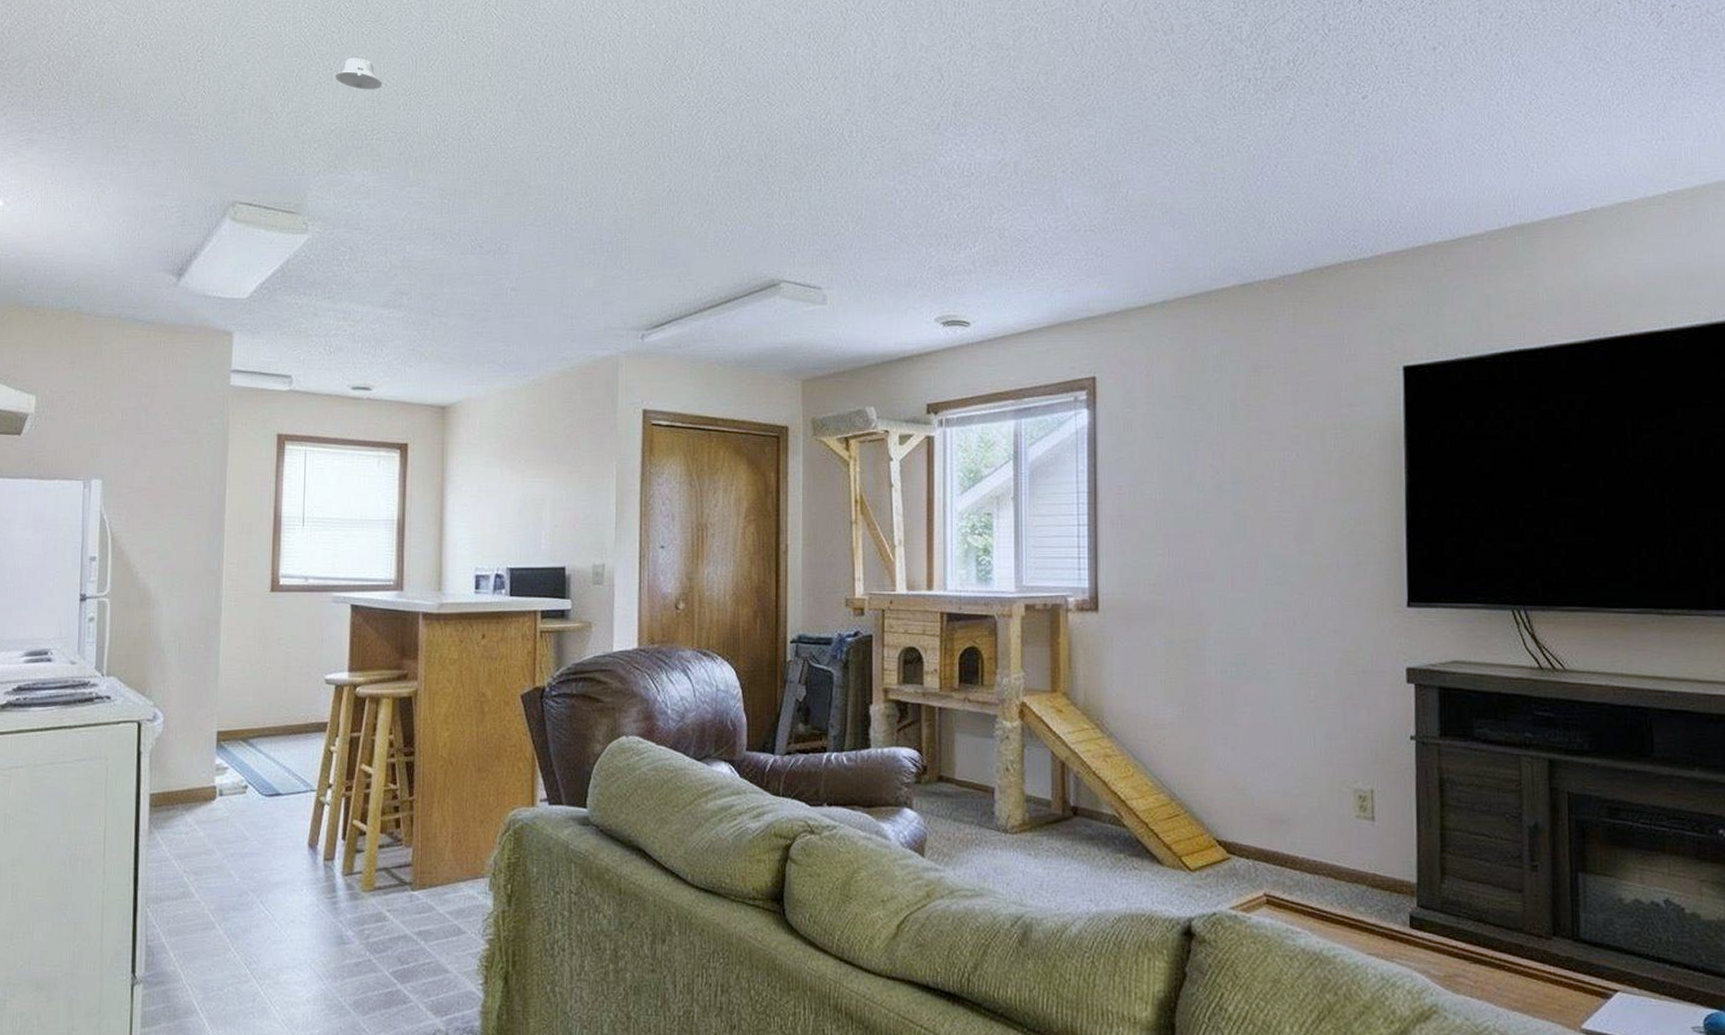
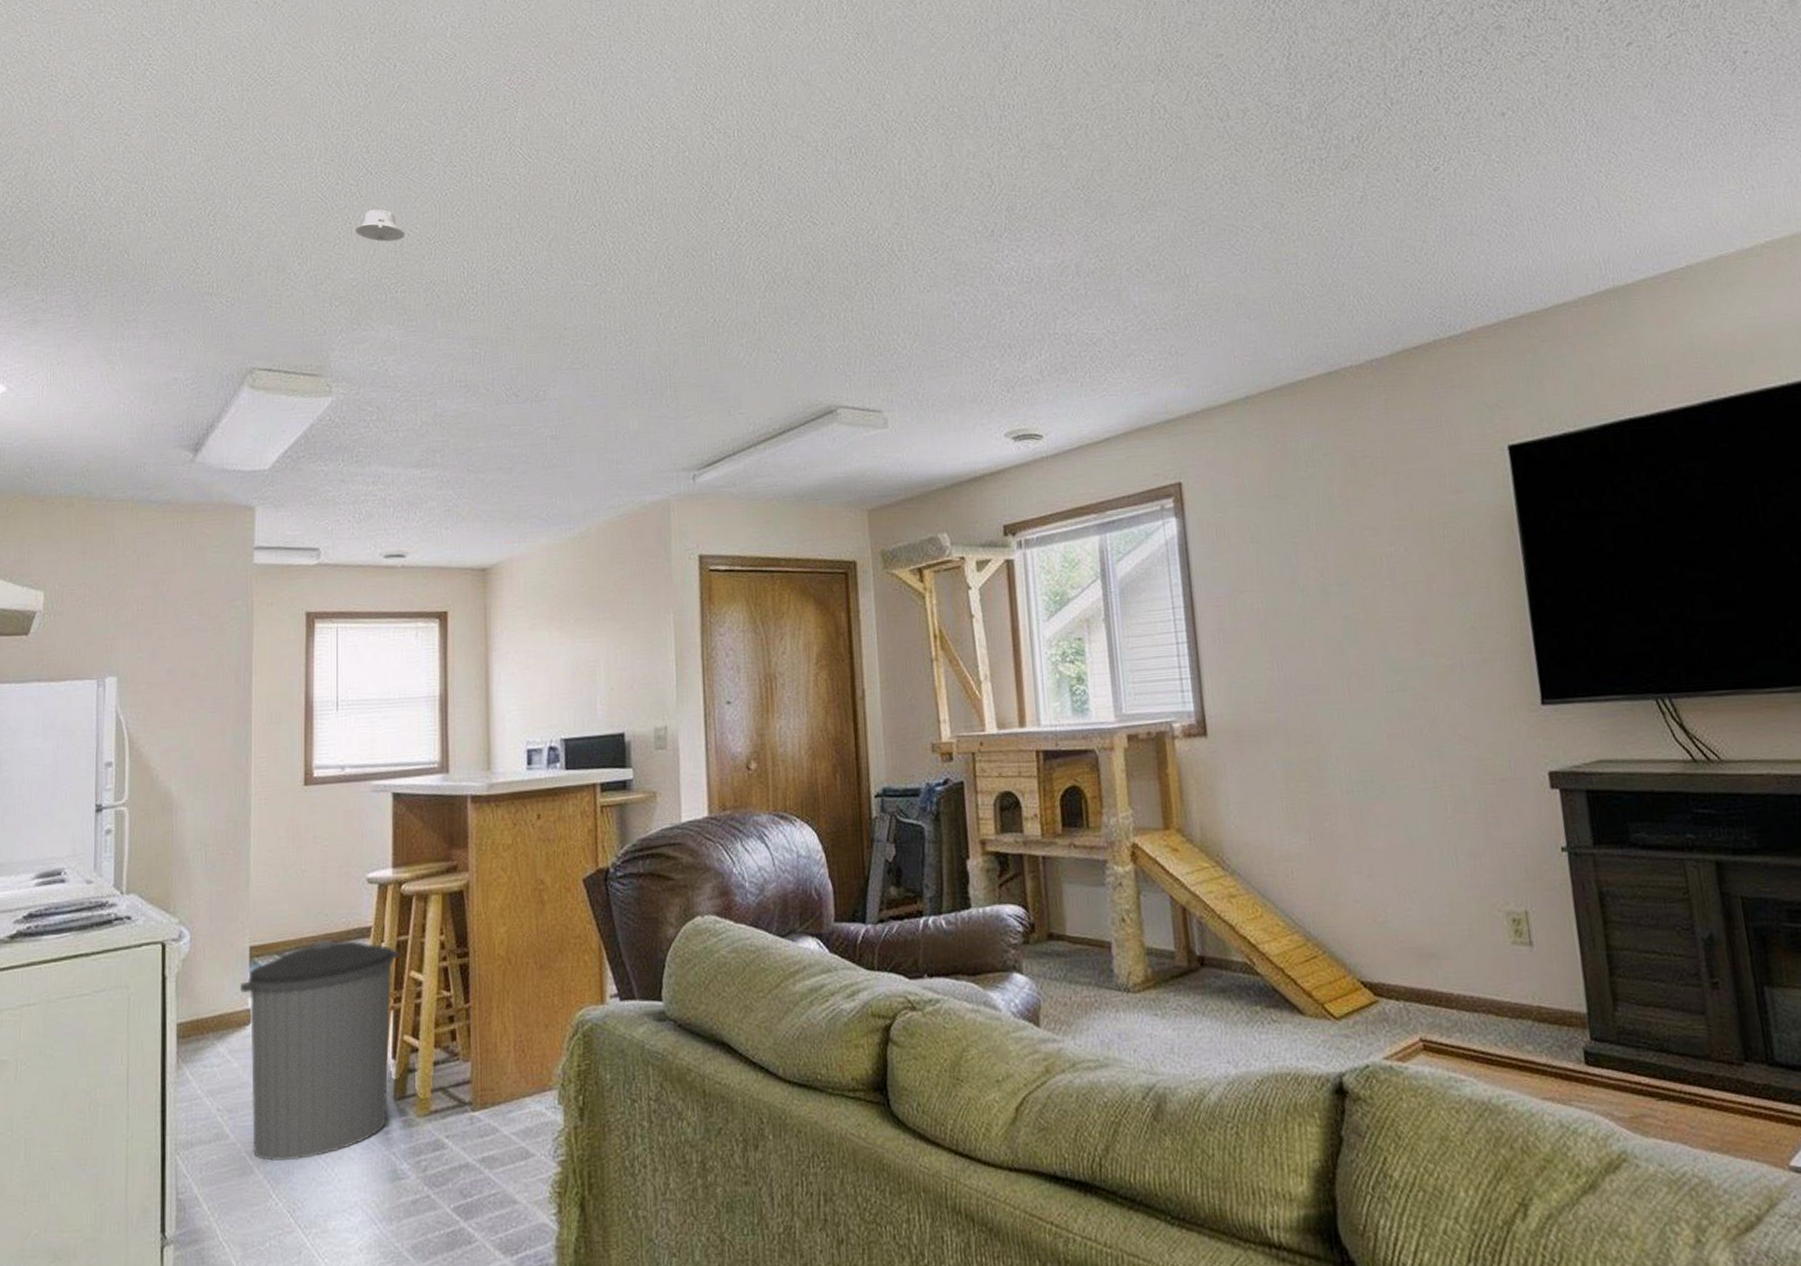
trash can: none [208,731,351,921] -> present [240,940,399,1162]

